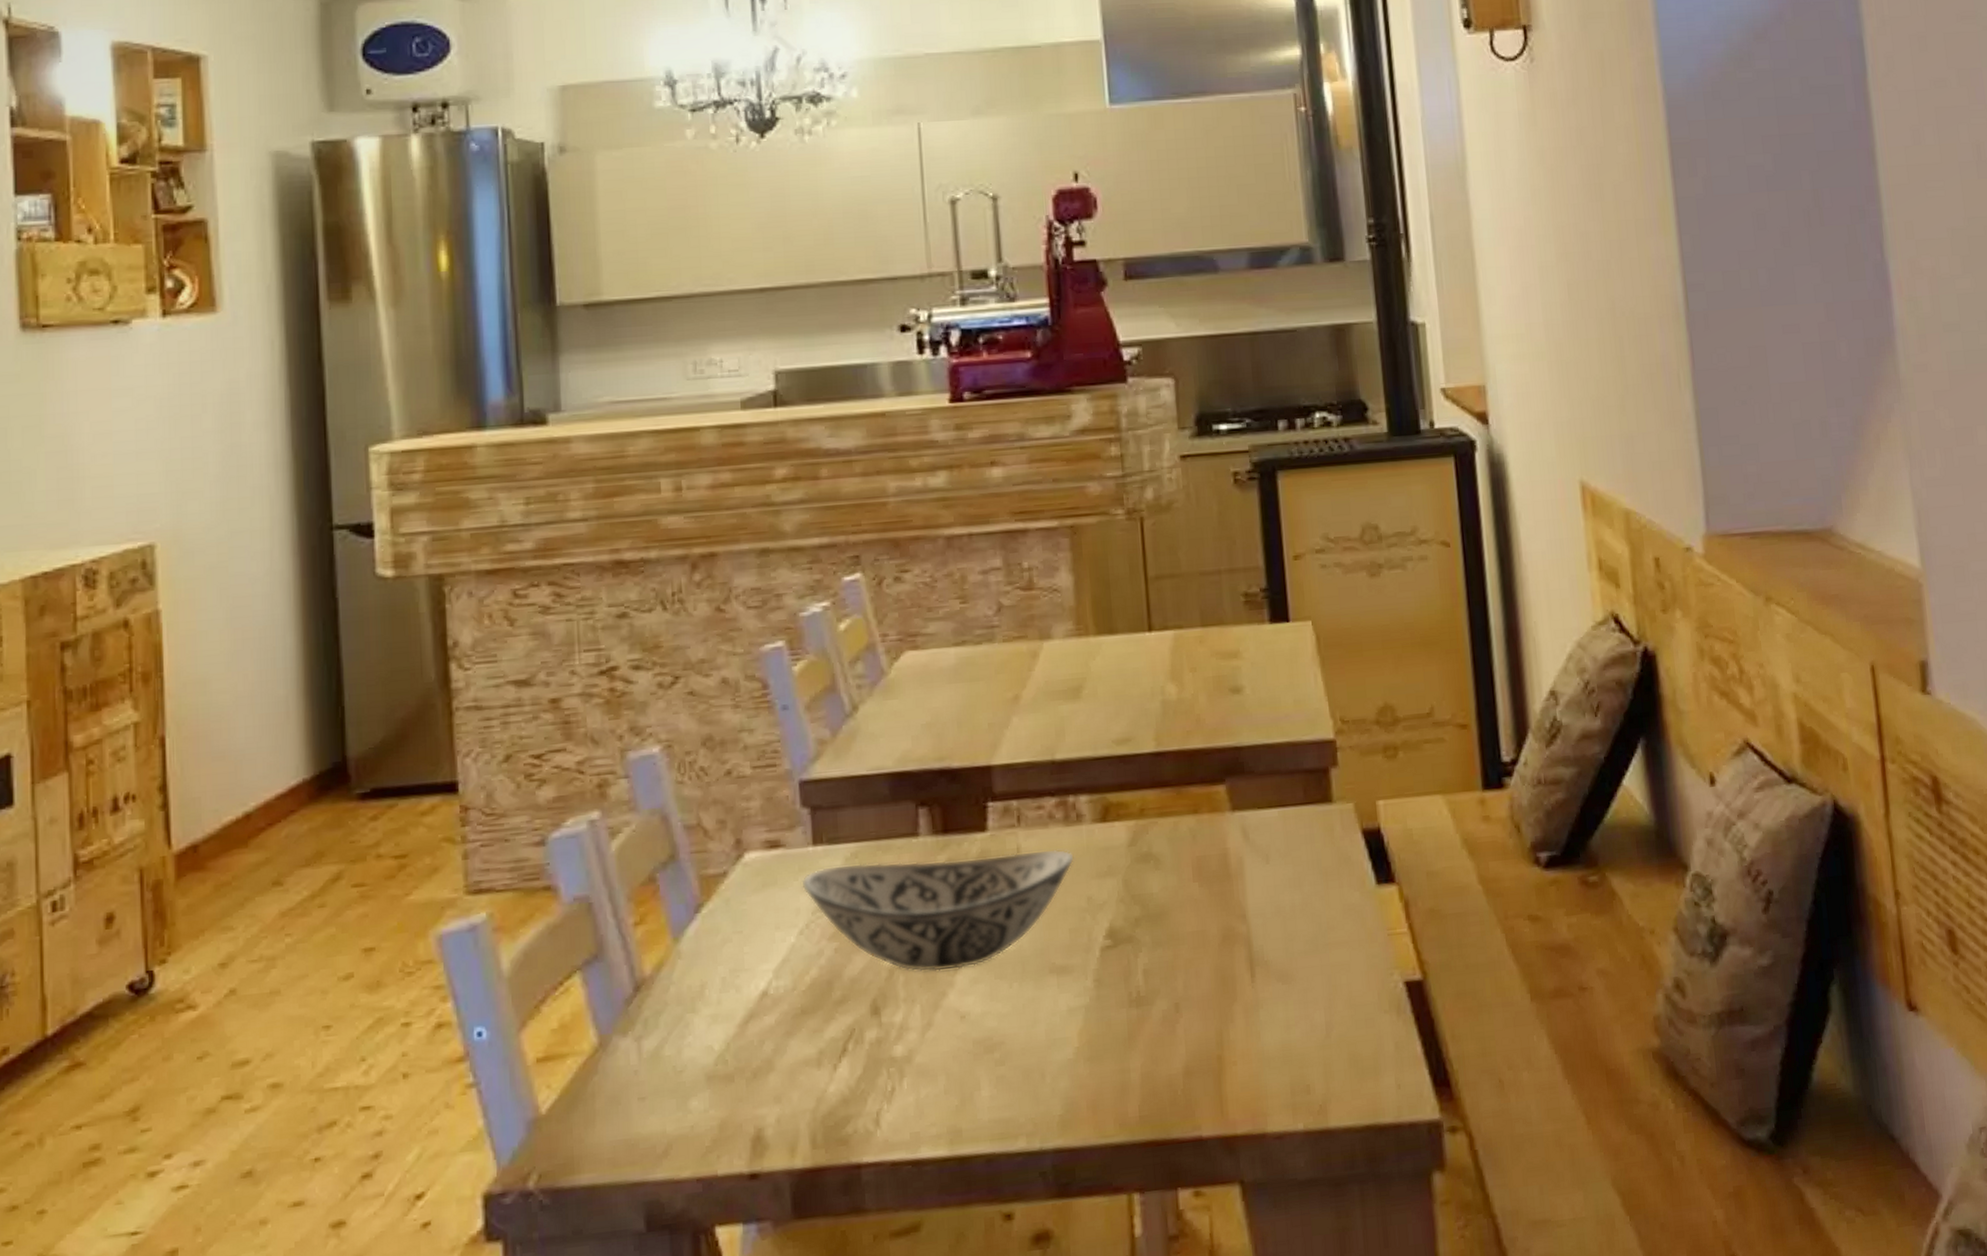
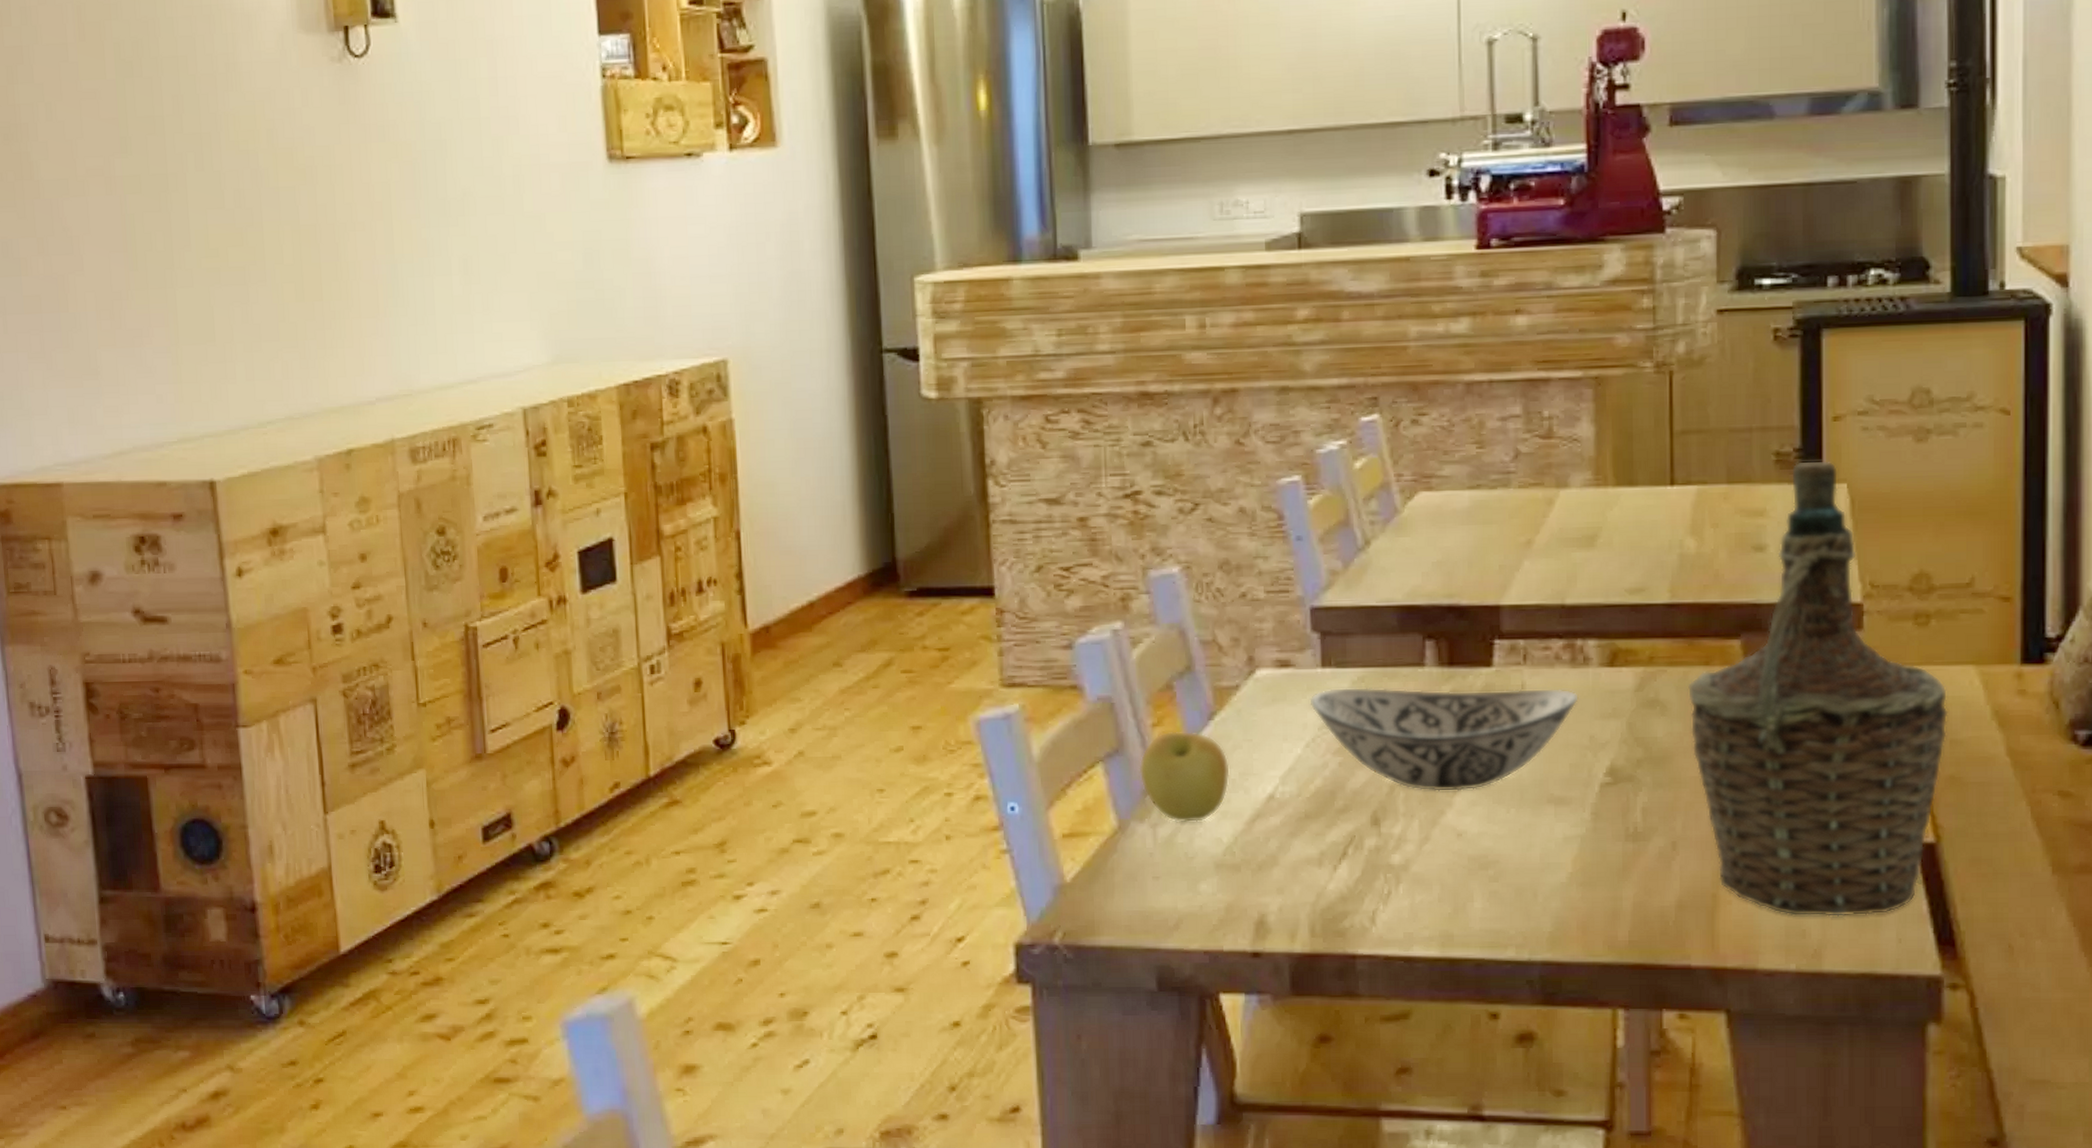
apple: none [620,927,720,1033] -> present [1139,731,1230,823]
bottle: none [1178,599,1424,1072] -> present [1687,460,1948,917]

